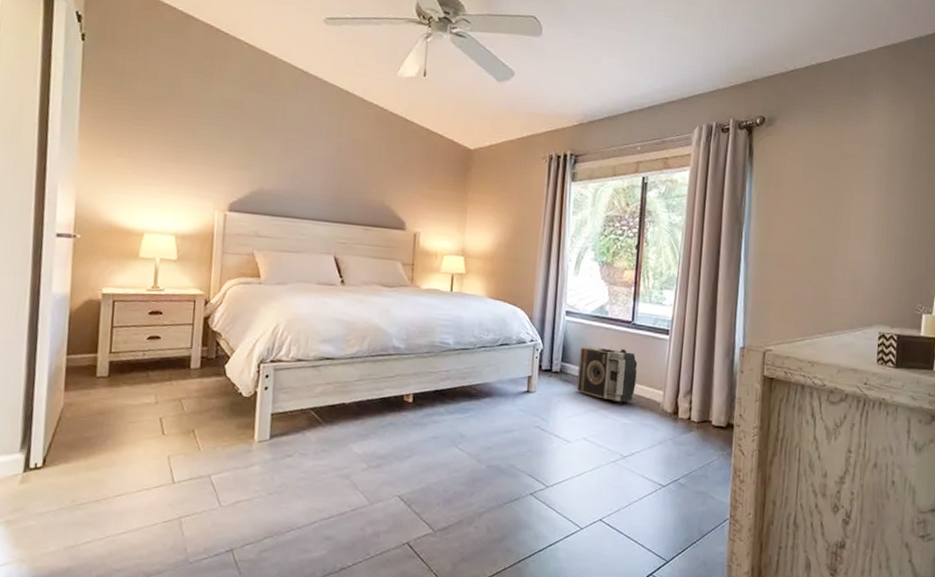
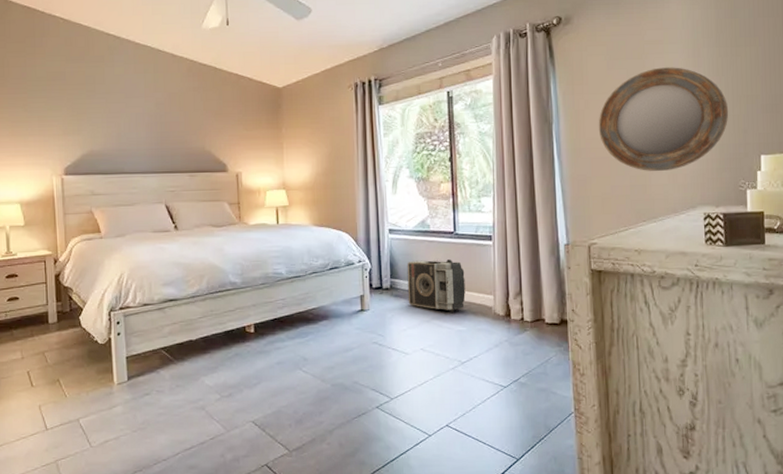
home mirror: none [787,181,915,286] -> present [598,67,729,172]

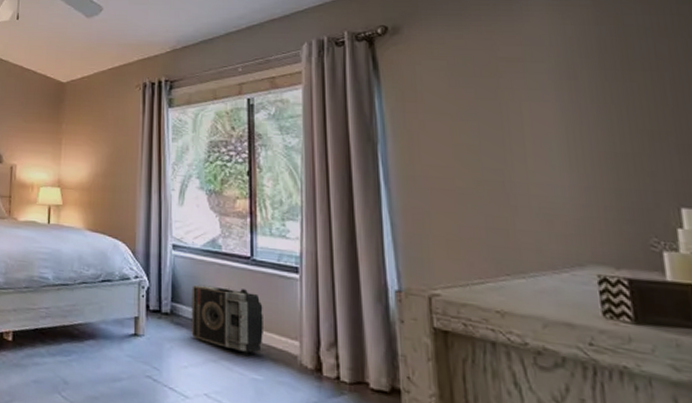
home mirror: present [598,67,729,172] -> none [438,89,626,215]

